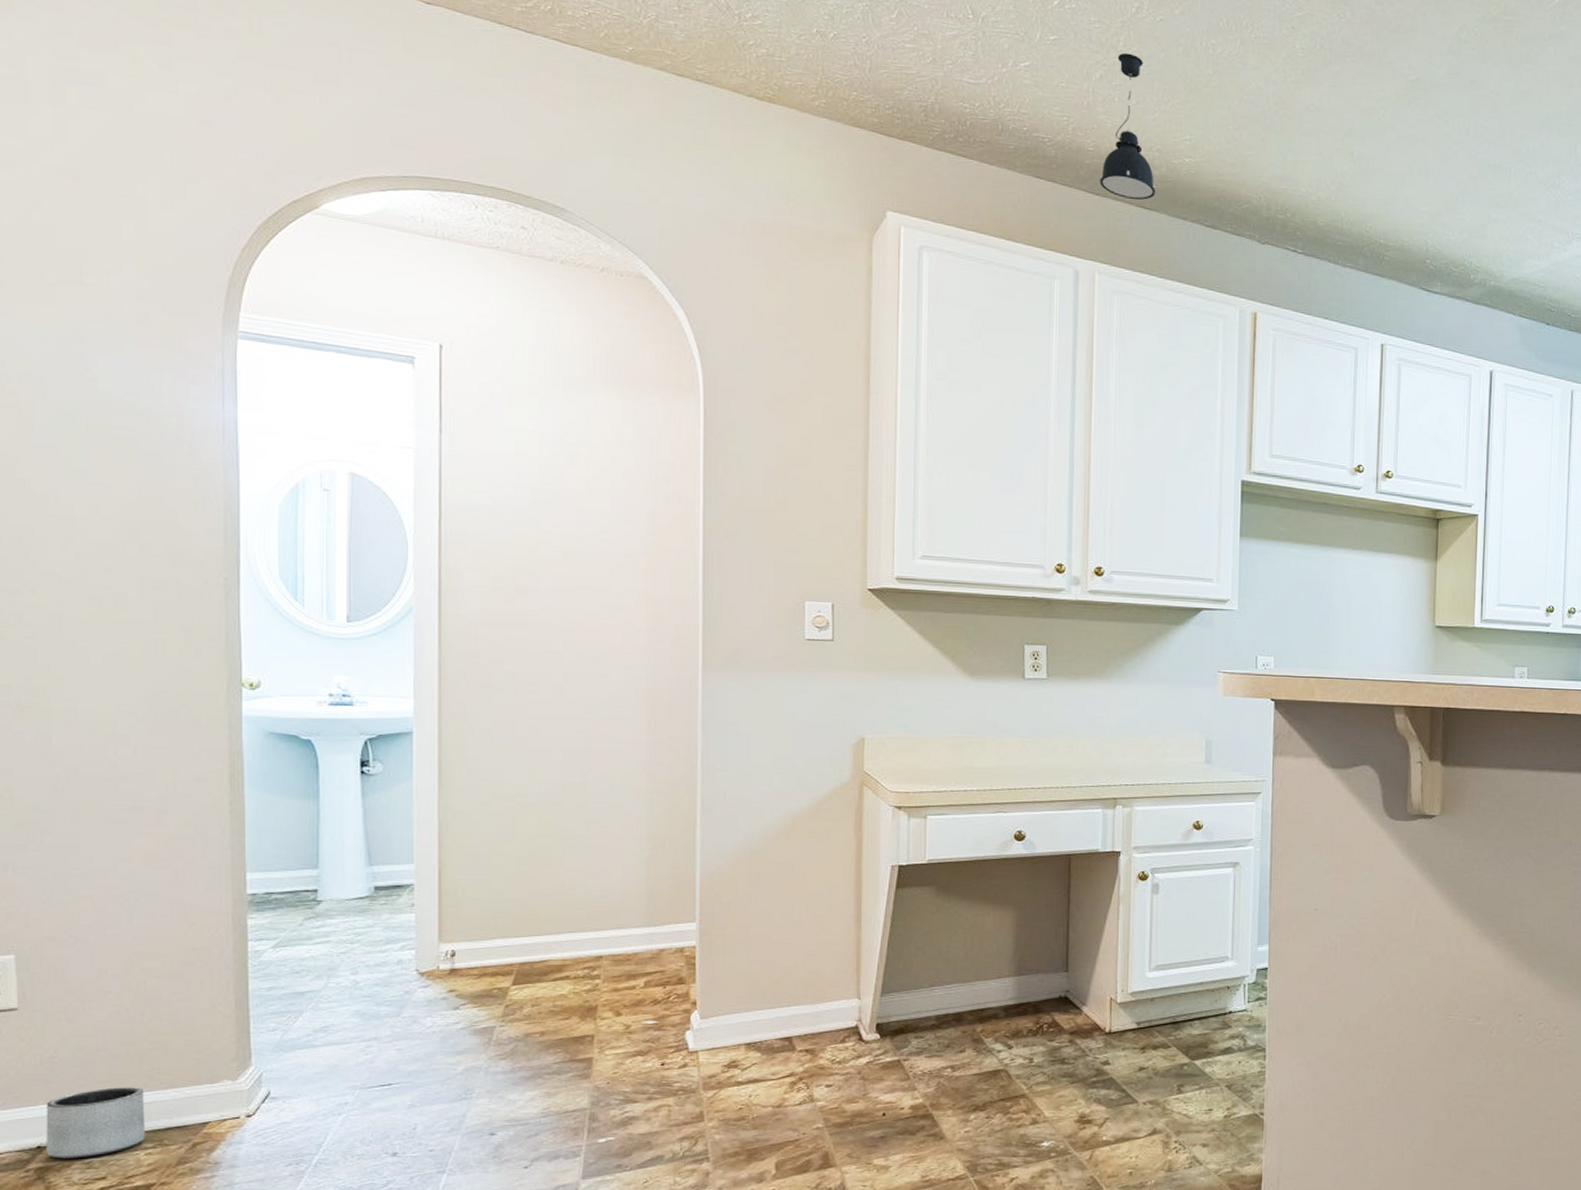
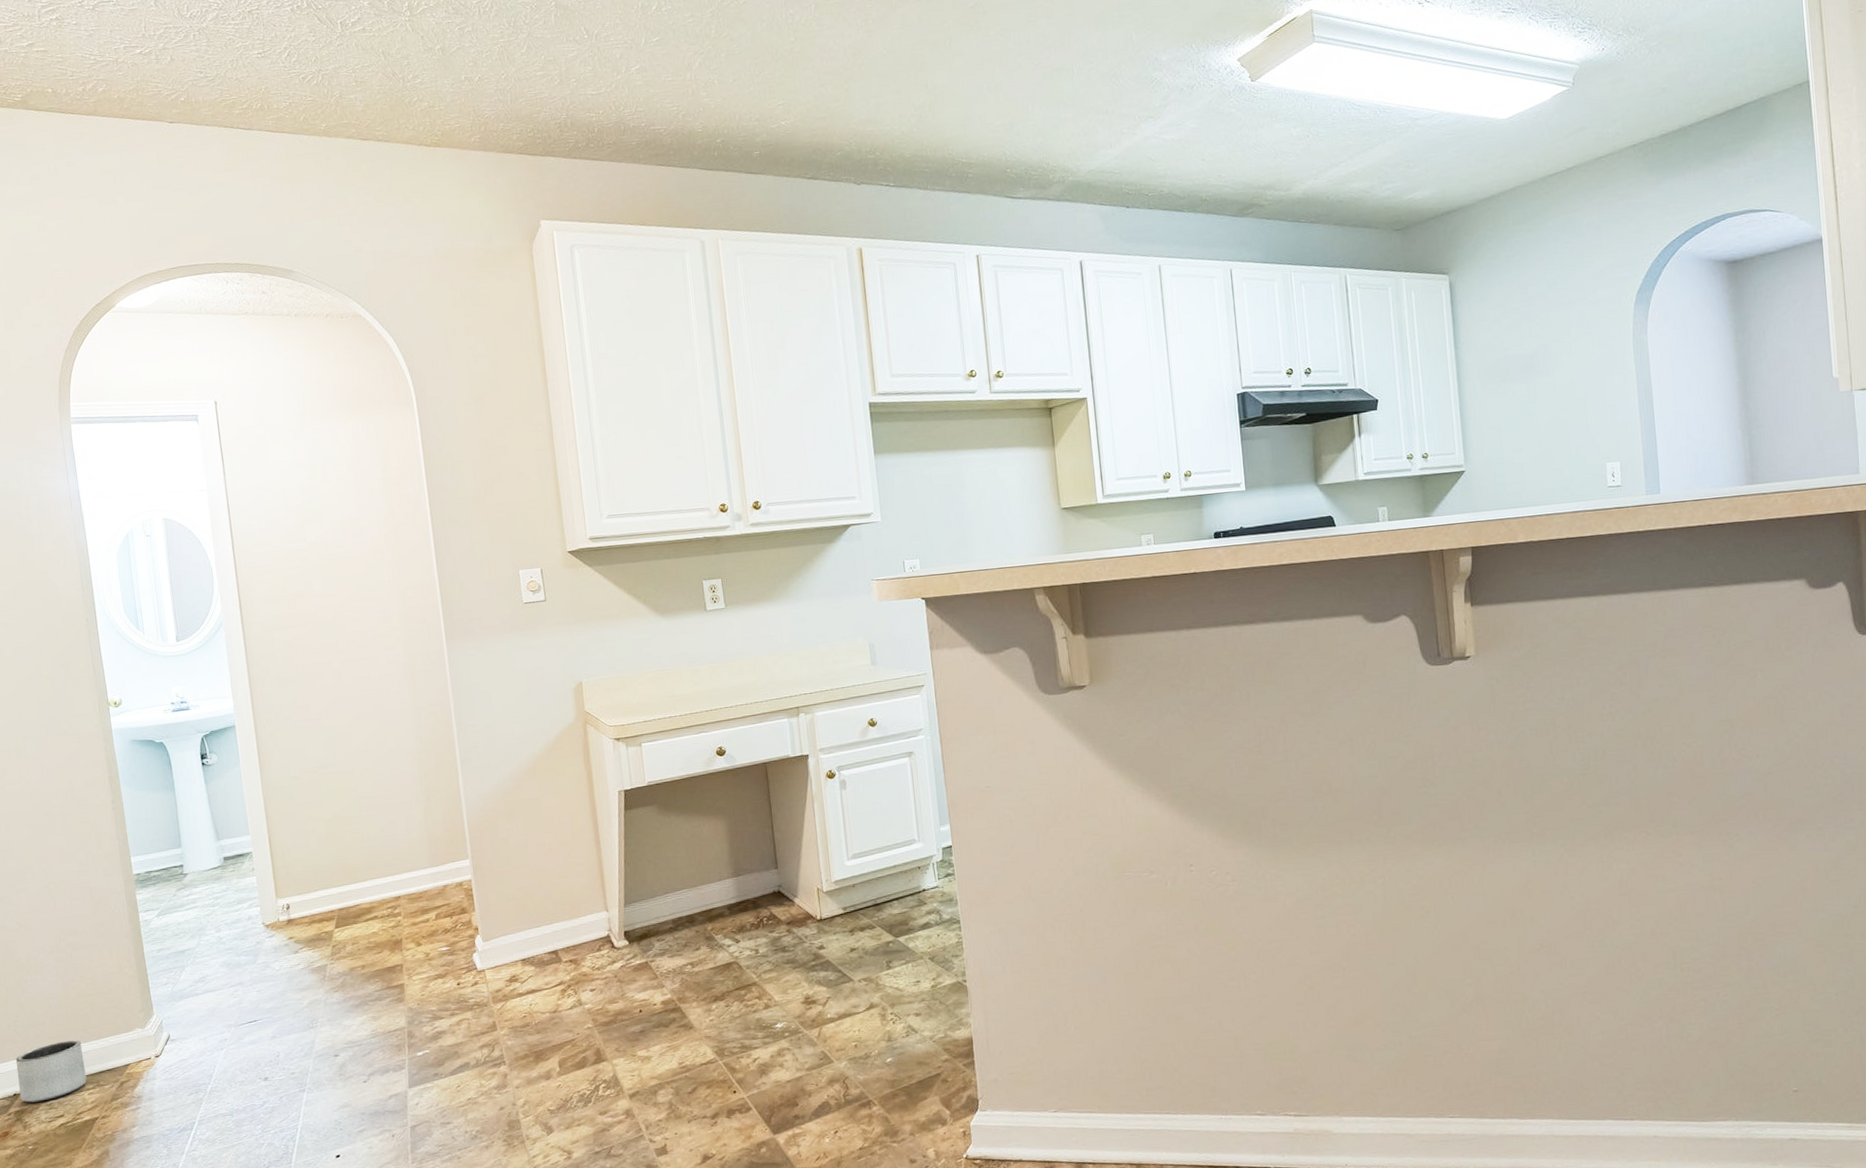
pendant light: present [1100,52,1156,200] -> none [711,38,760,168]

